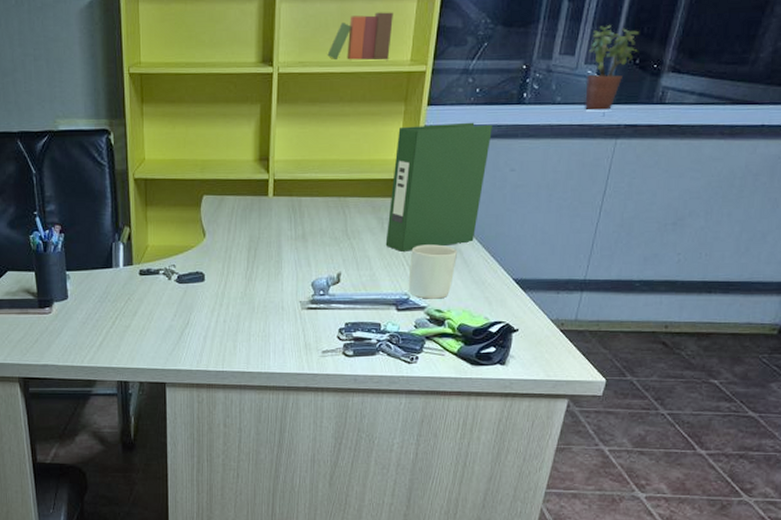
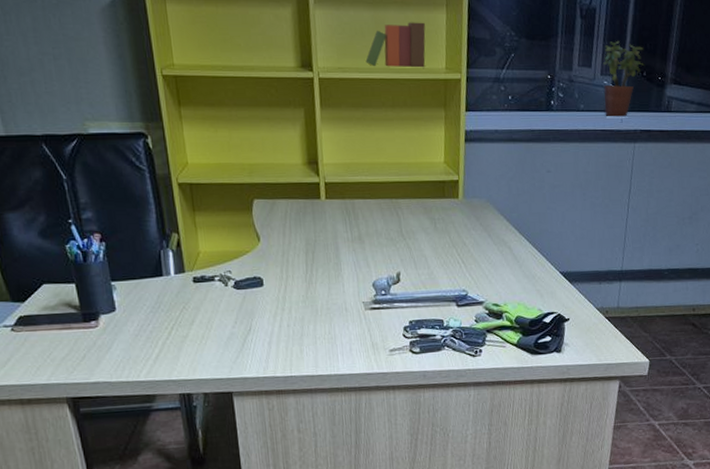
binder: present [385,122,493,252] -> none [439,127,527,250]
mug: present [408,244,458,299] -> none [464,242,508,294]

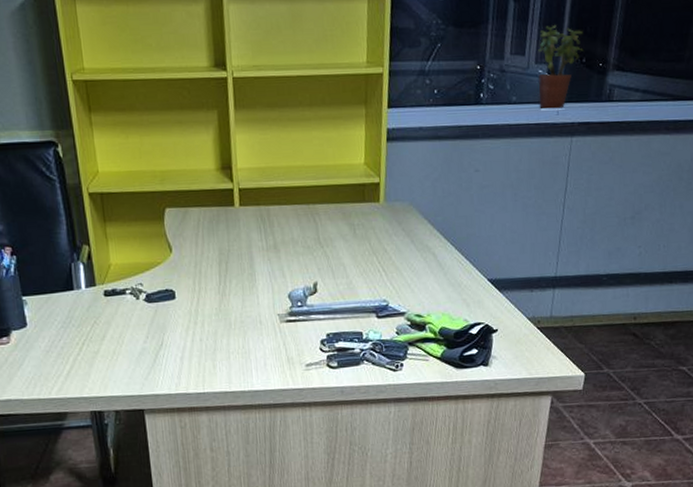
books: present [365,22,426,68] -> none [281,13,346,64]

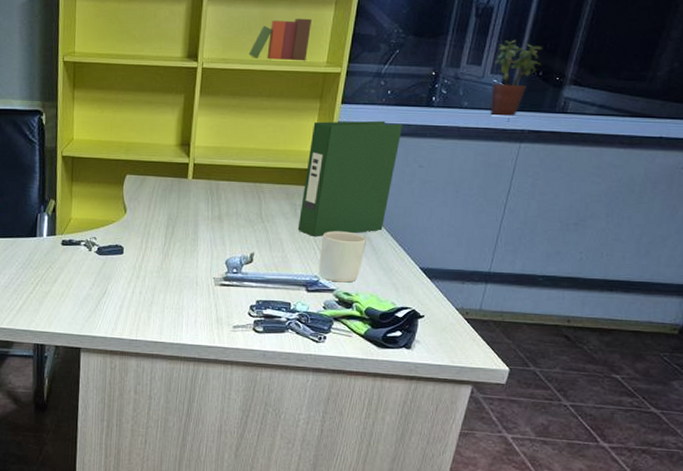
books: none [281,13,346,64] -> present [249,18,312,61]
binder: none [359,123,454,258] -> present [297,120,403,237]
mug: none [385,248,432,305] -> present [318,231,367,283]

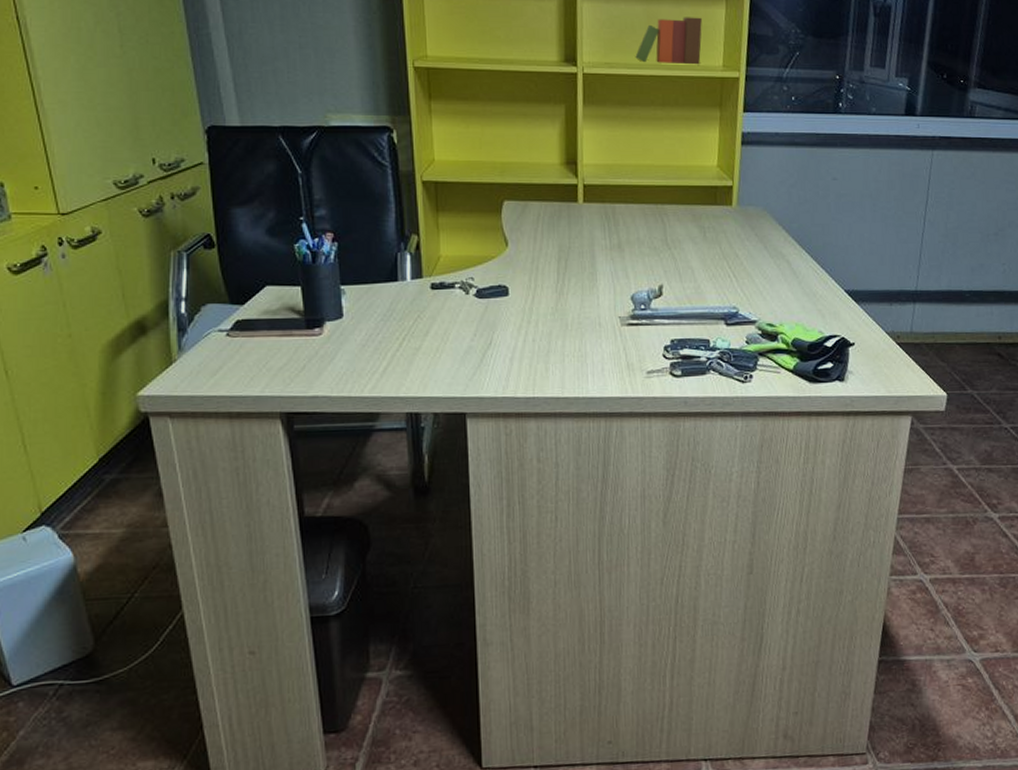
binder: present [297,120,403,237] -> none [709,130,812,262]
mug: present [318,231,367,283] -> none [736,254,786,313]
potted plant: present [491,39,543,117] -> none [898,40,945,123]

